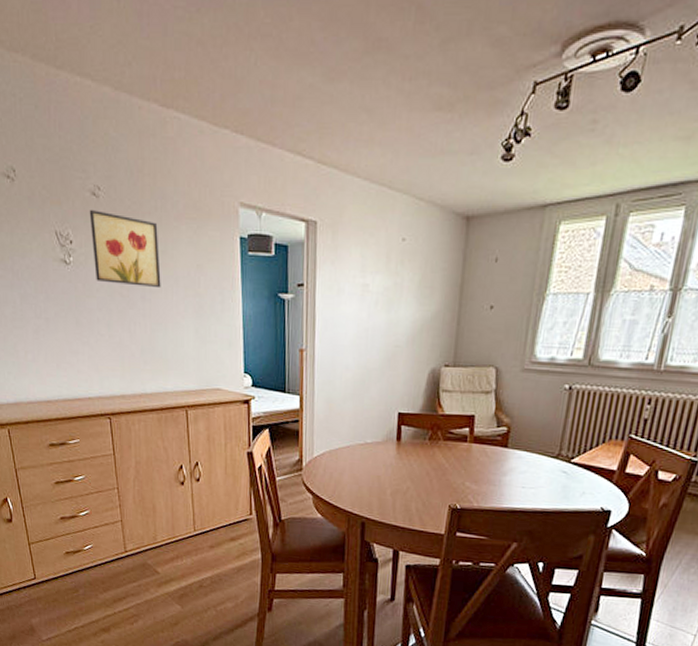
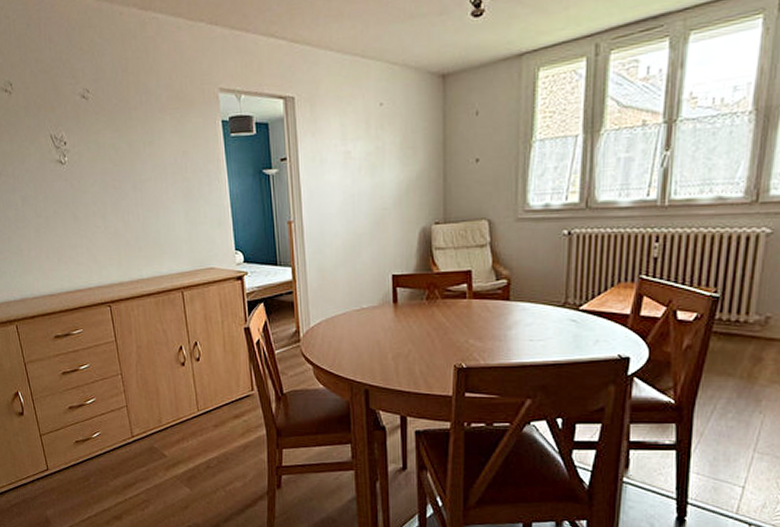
wall art: present [89,210,161,289] -> none [80,111,150,178]

